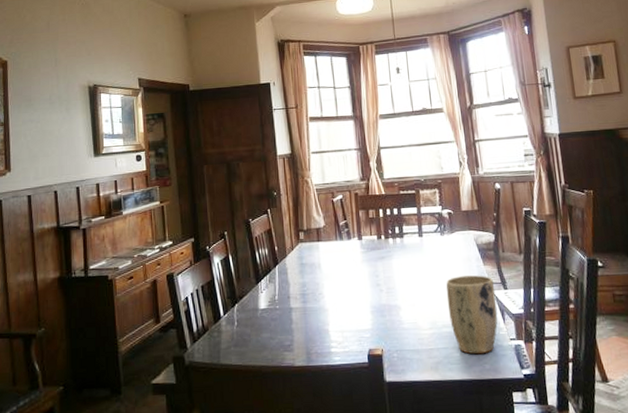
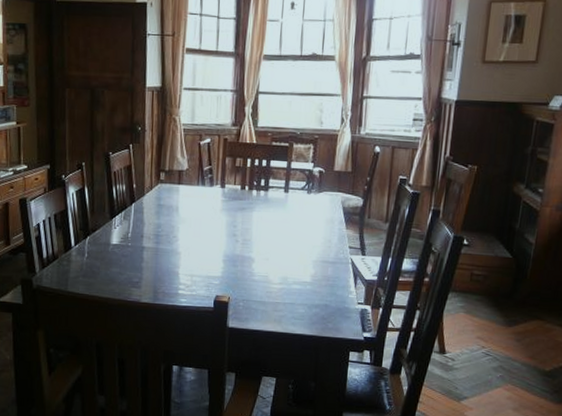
plant pot: present [446,275,498,355] -> none [301,236,353,314]

